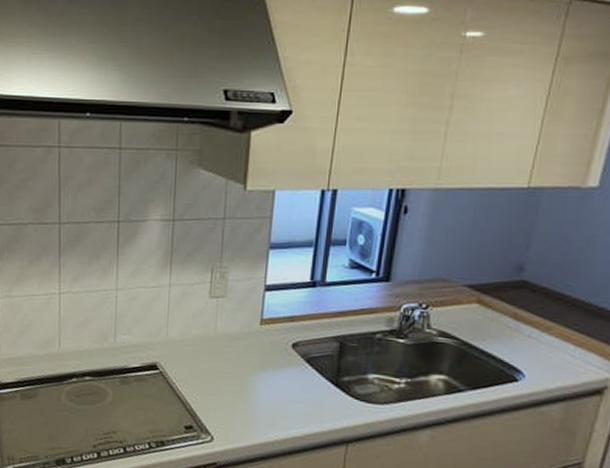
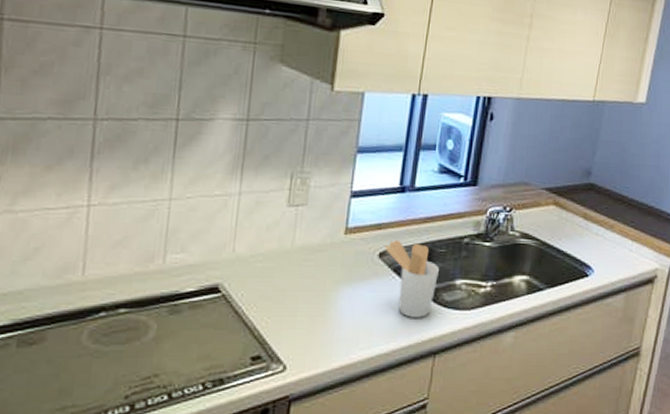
utensil holder: none [297,332,351,407] -> present [384,239,439,318]

